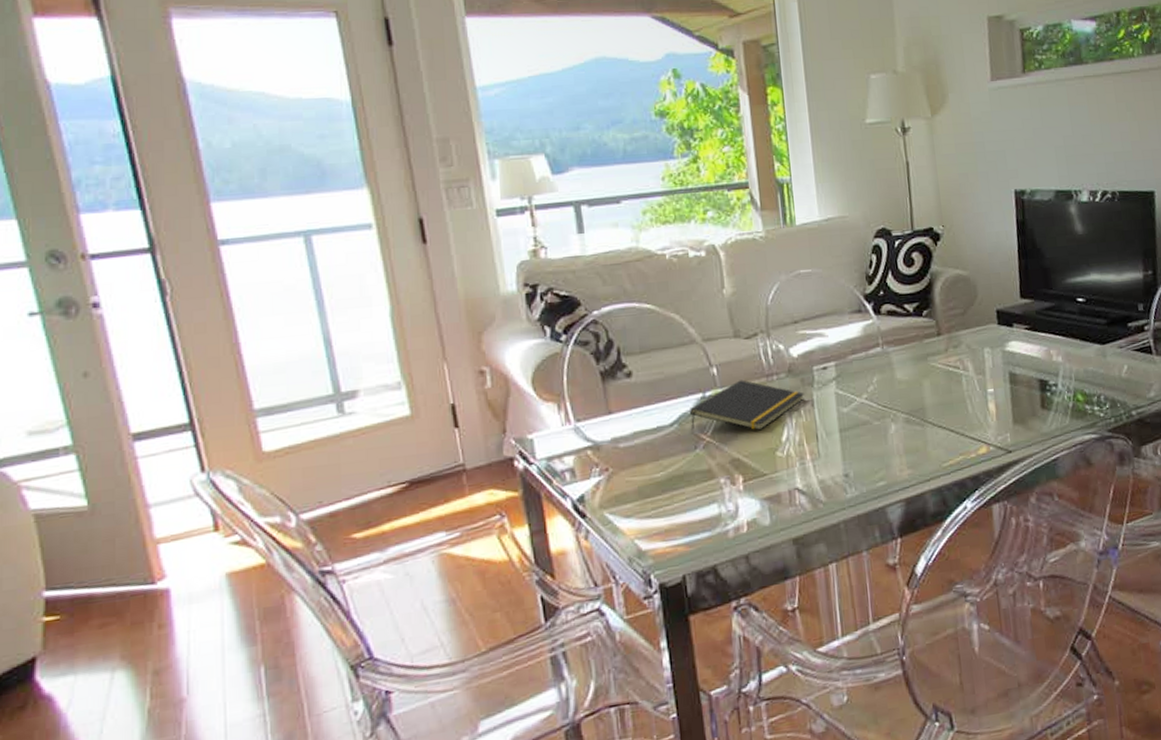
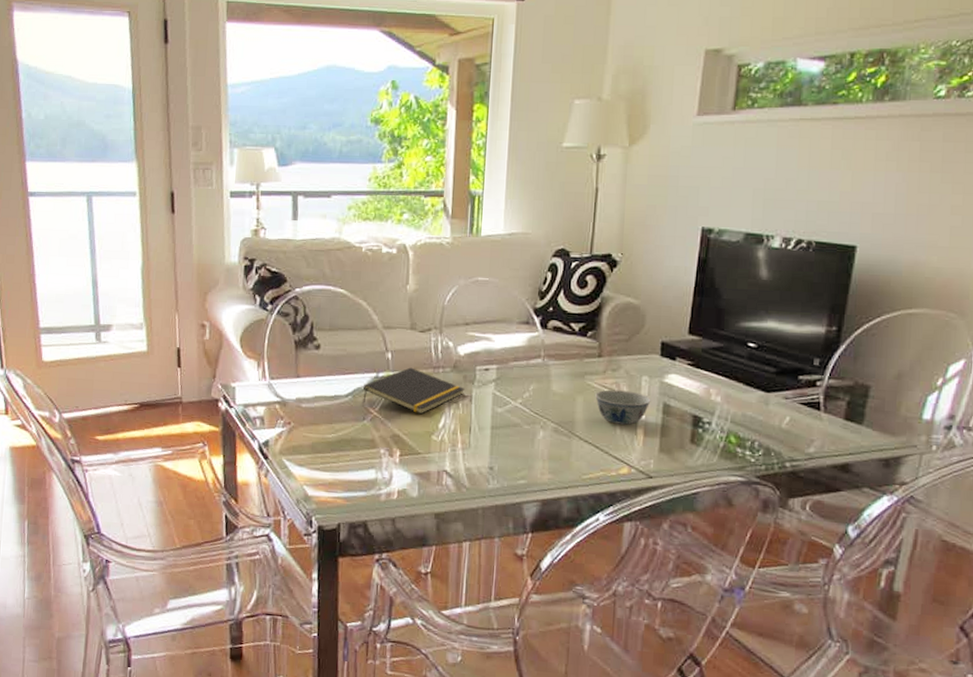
bowl: none [941,365,997,403] -> present [595,389,651,425]

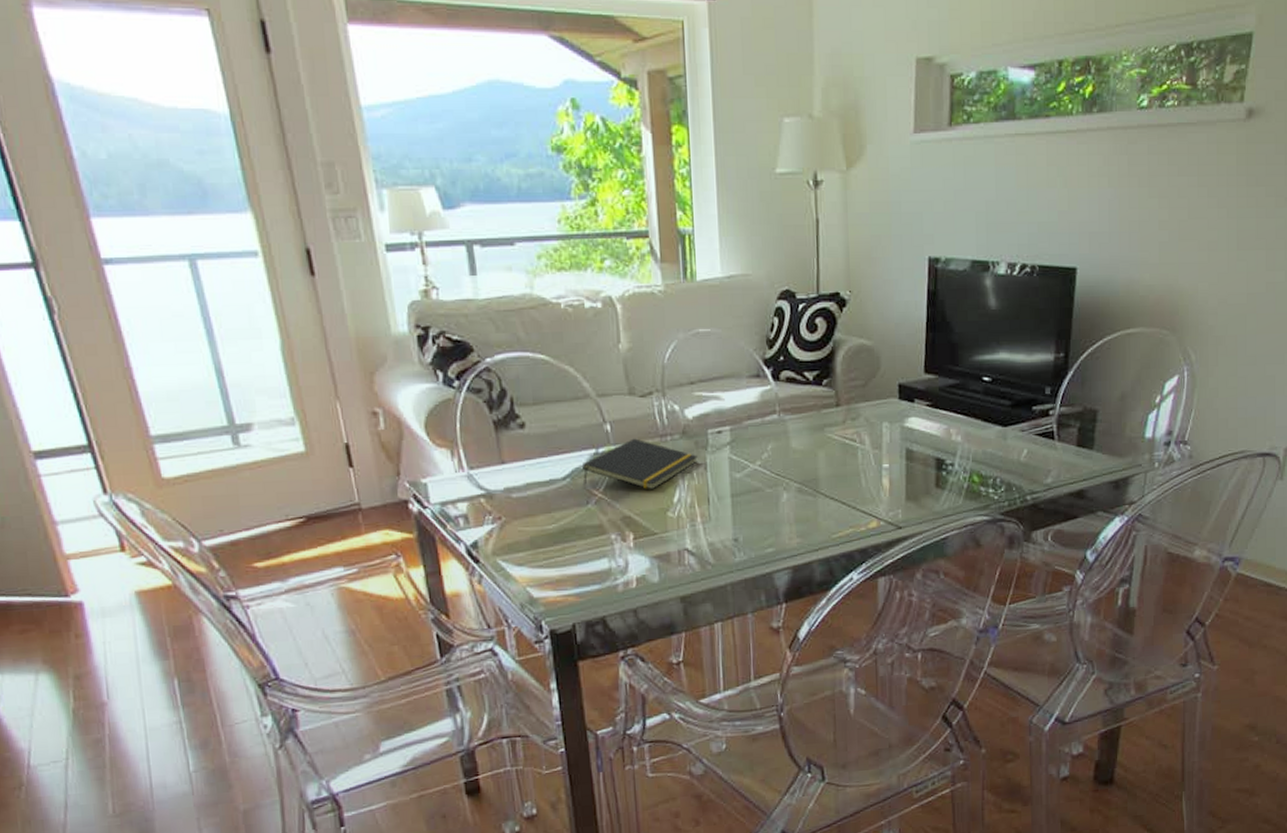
bowl: present [595,389,651,425] -> none [837,439,894,476]

